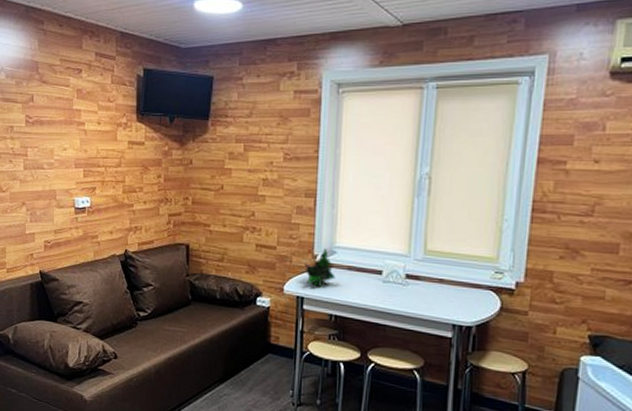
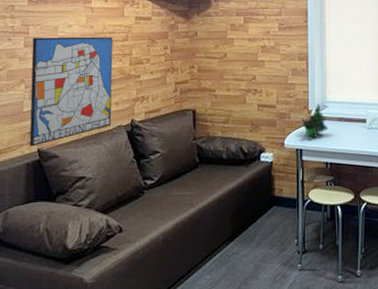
wall art: none [31,160,107,268] -> present [29,36,113,147]

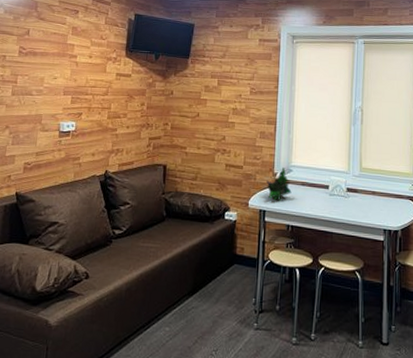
wall art: present [29,36,113,147] -> none [8,87,94,190]

